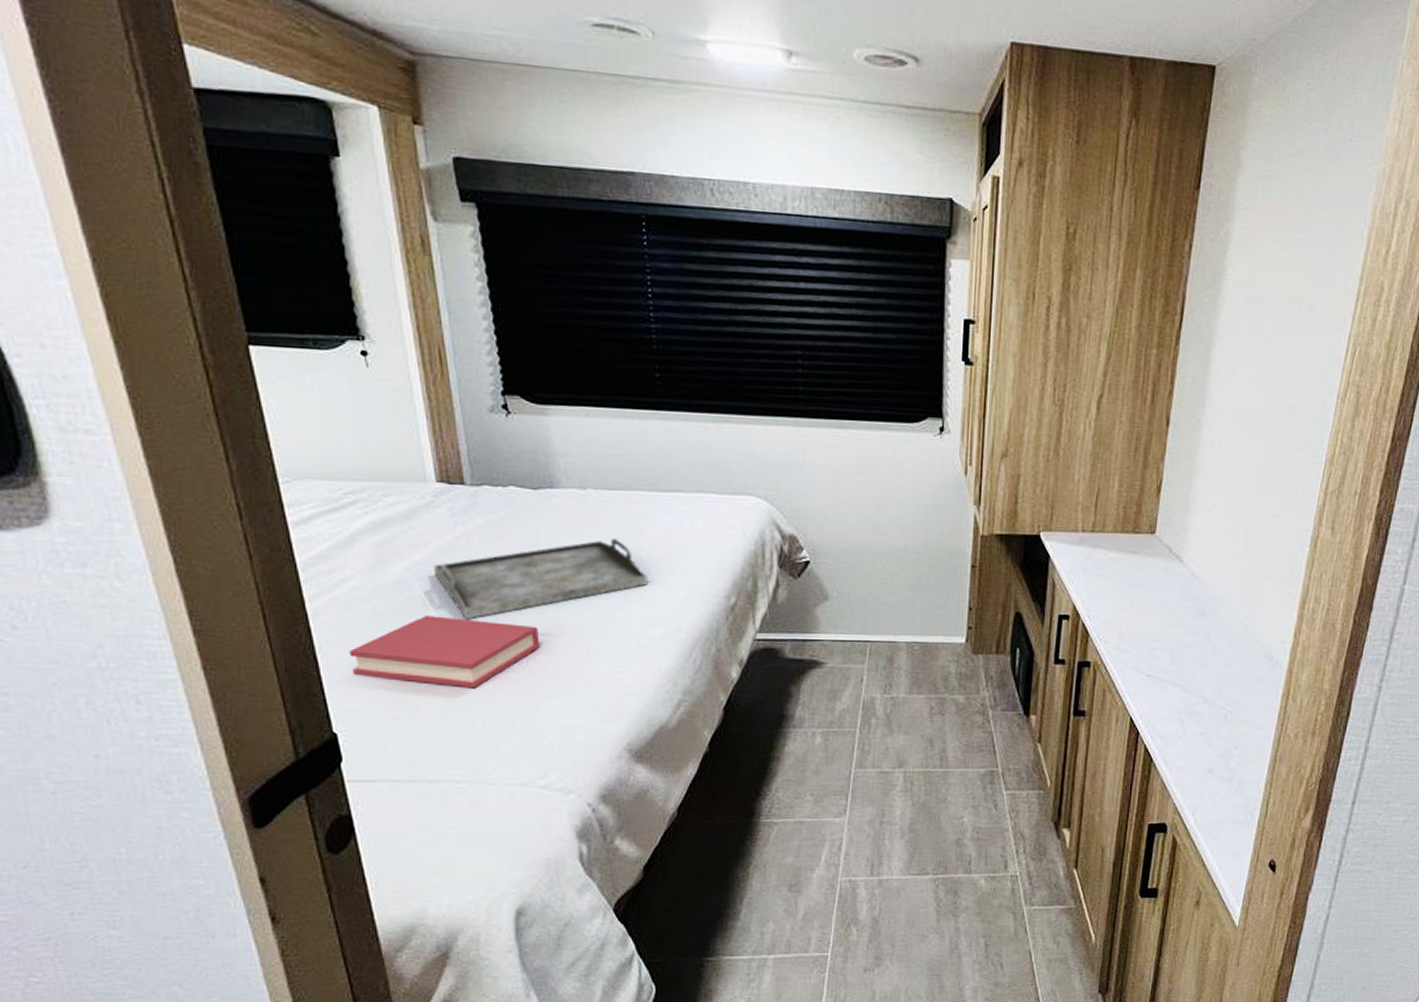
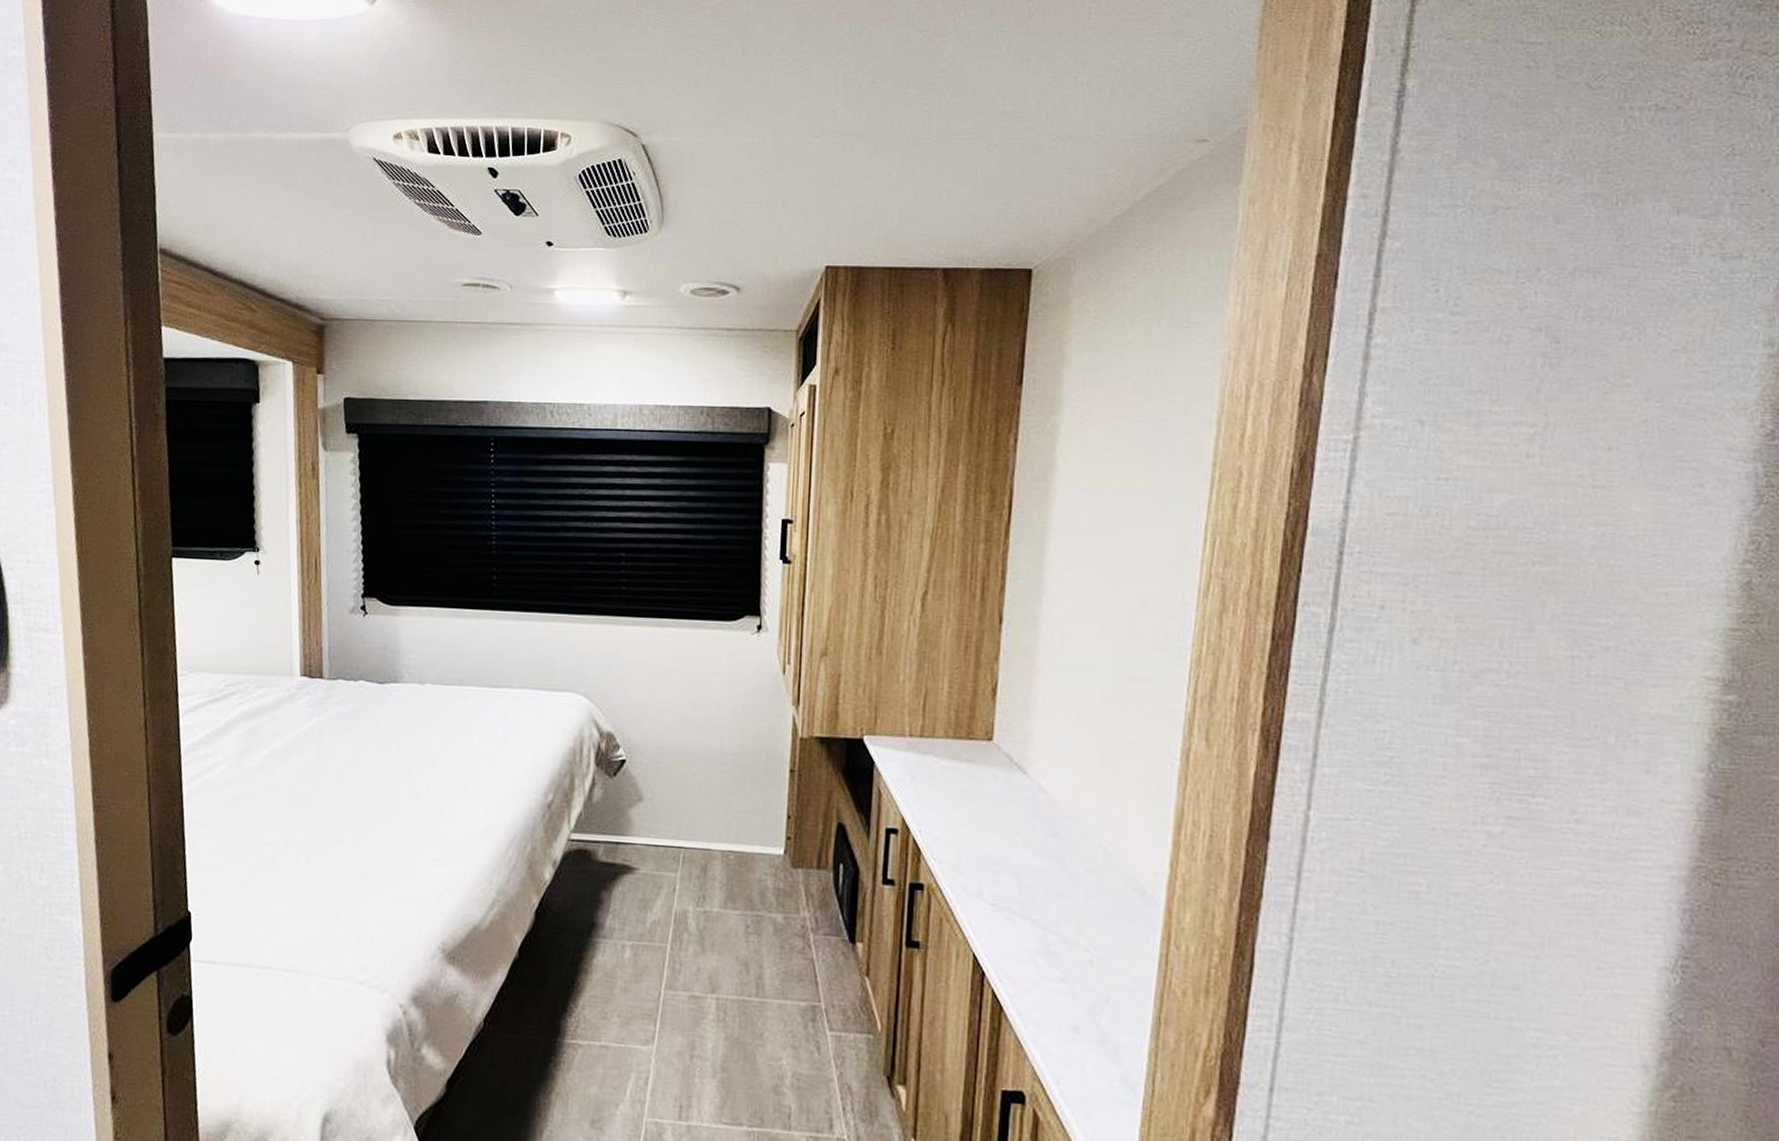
hardback book: present [349,616,540,689] -> none [211,801,372,876]
serving tray: present [433,538,648,620] -> none [288,732,473,807]

